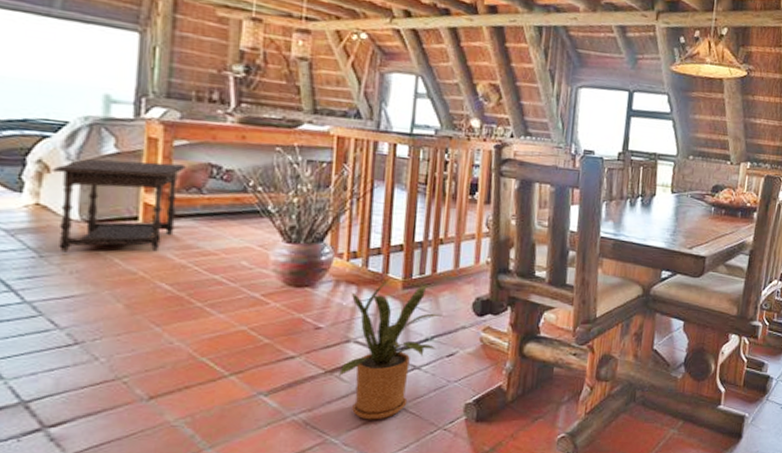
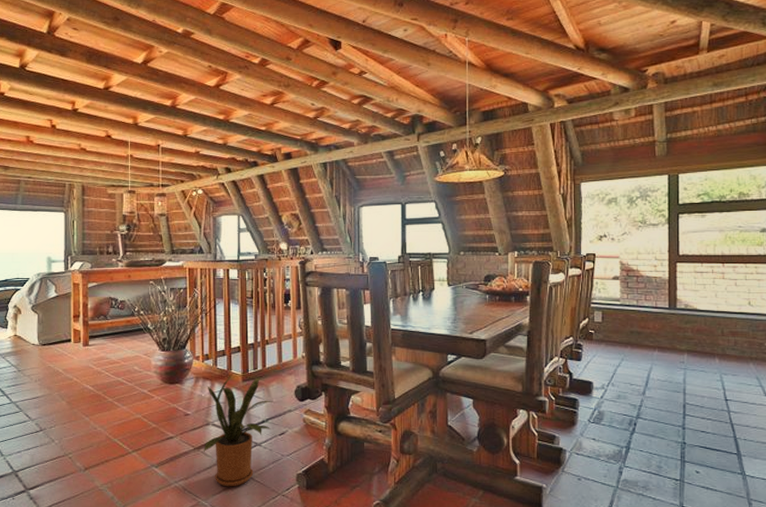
side table: present [51,159,186,253] -> none [22,300,96,367]

